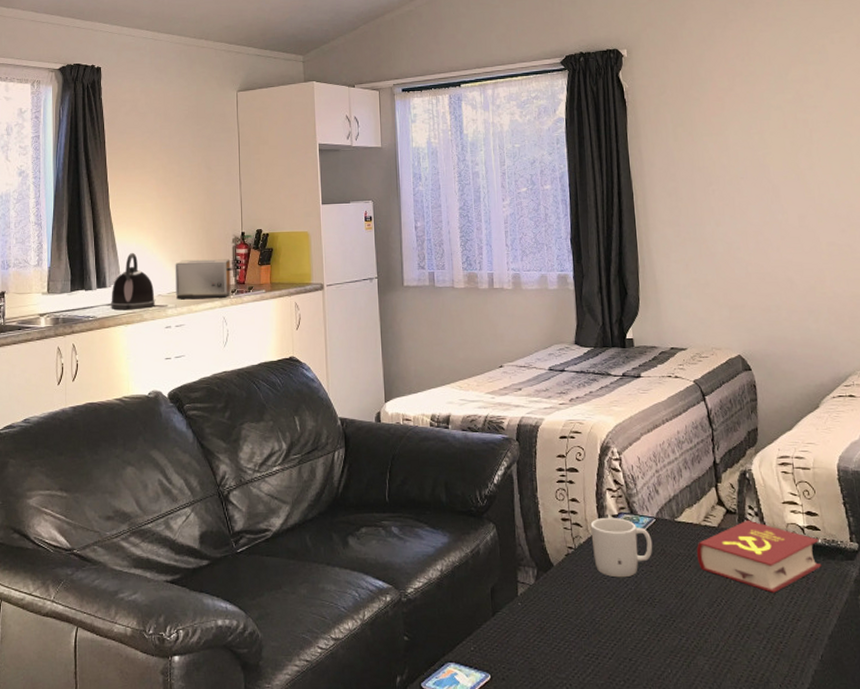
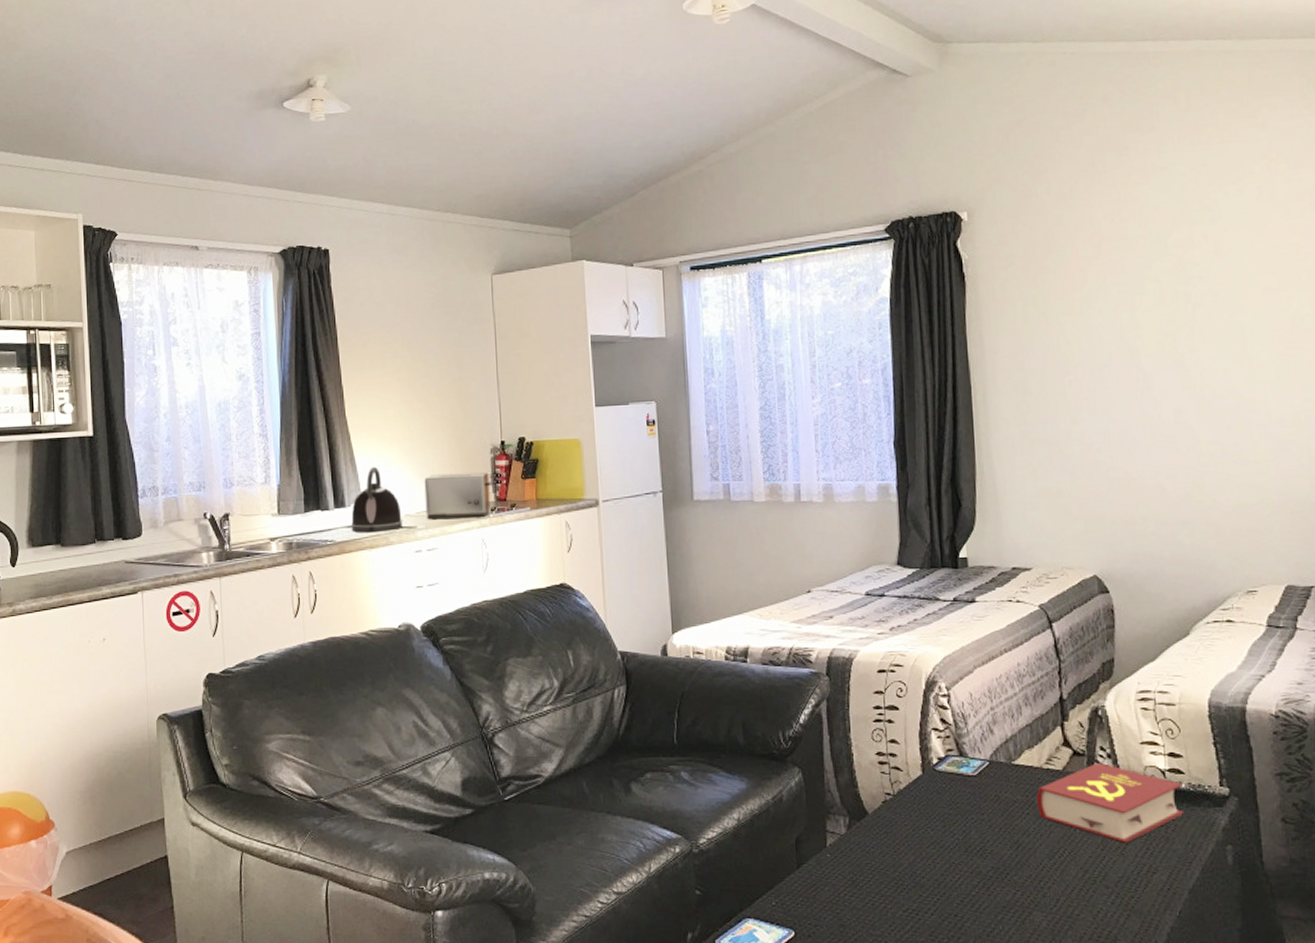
mug: present [590,517,653,578] -> none [912,760,985,827]

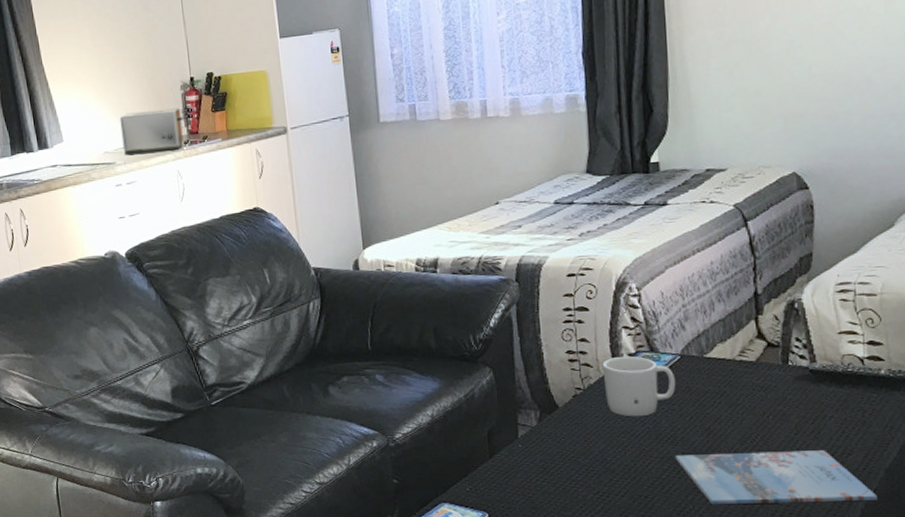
kettle: present [350,466,404,533] -> none [54,109,103,171]
mug: none [912,760,985,827] -> present [602,356,676,417]
magazine: none [984,868,1182,926] -> present [674,450,877,505]
book: present [1036,762,1184,843] -> none [728,352,883,428]

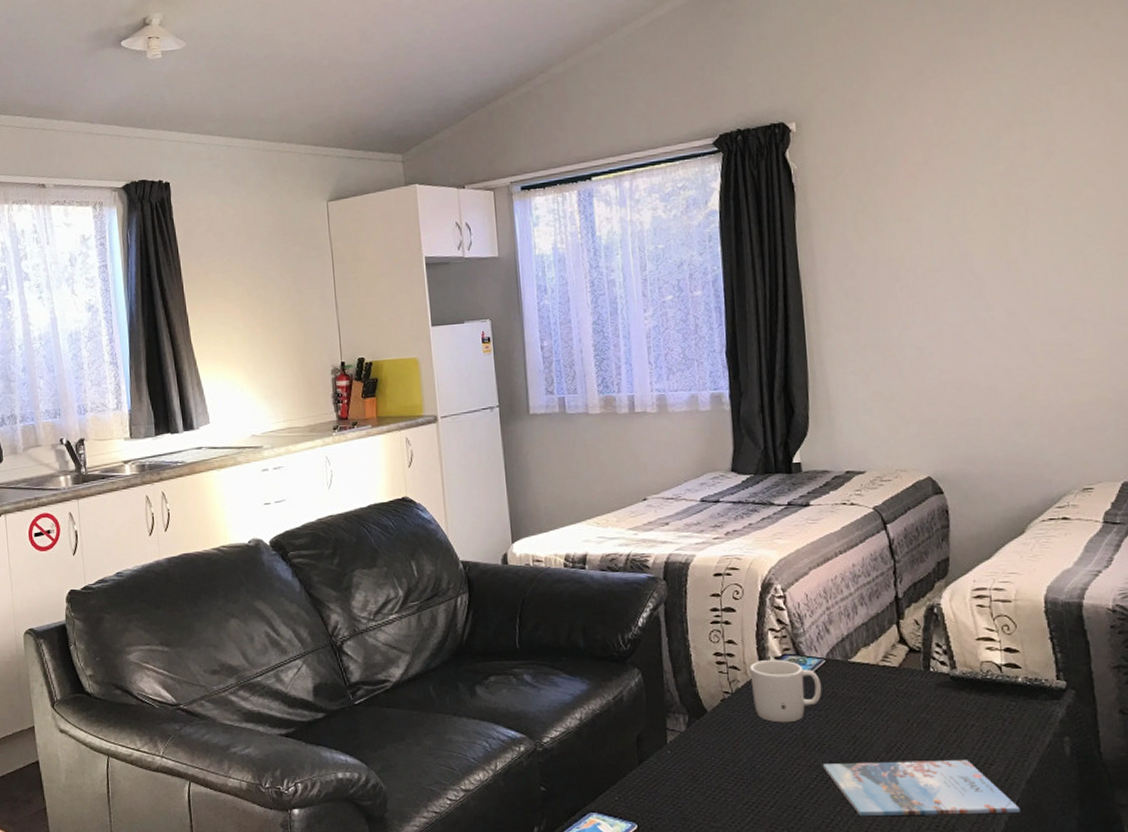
toaster: present [120,108,184,156] -> none [268,392,333,440]

